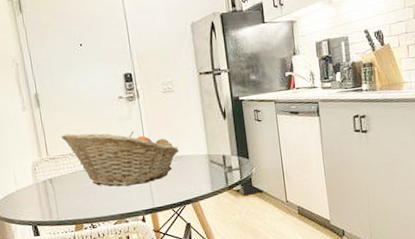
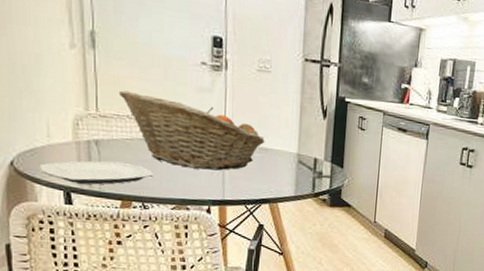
plate: none [13,192,96,218] -> present [40,161,153,185]

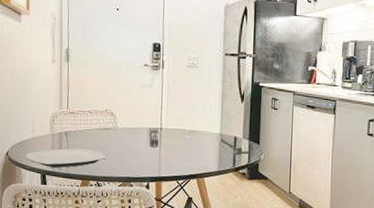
fruit basket: present [118,90,265,171] -> none [83,91,193,152]

